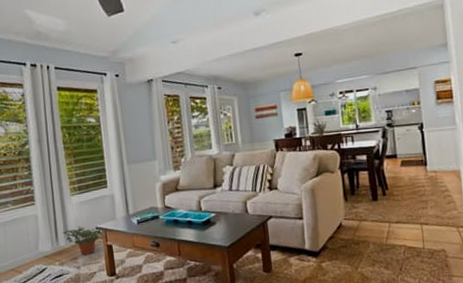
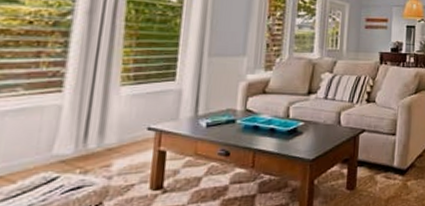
potted plant: present [62,226,105,255] -> none [95,125,159,162]

